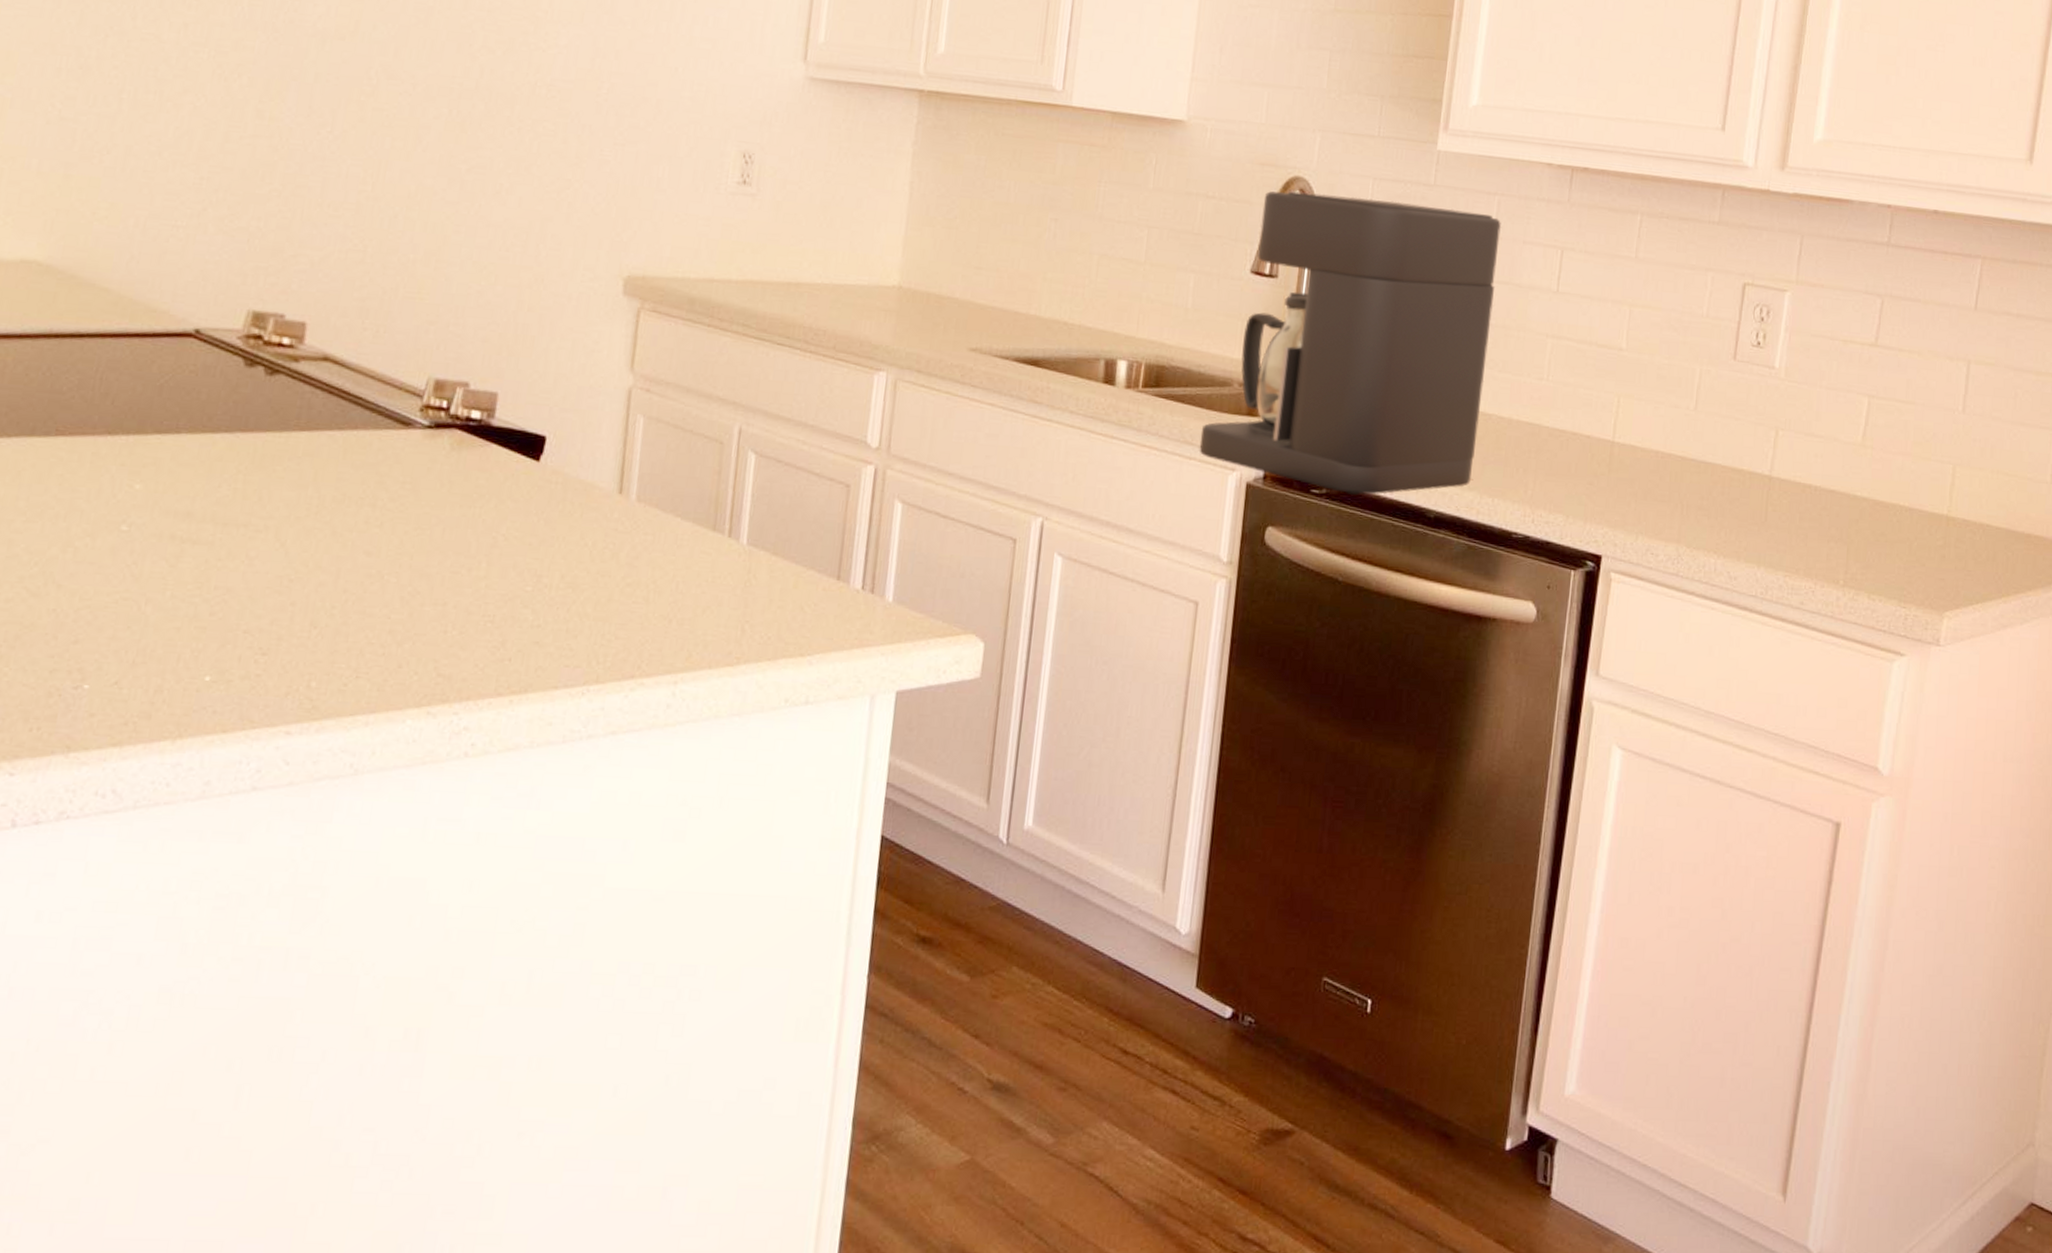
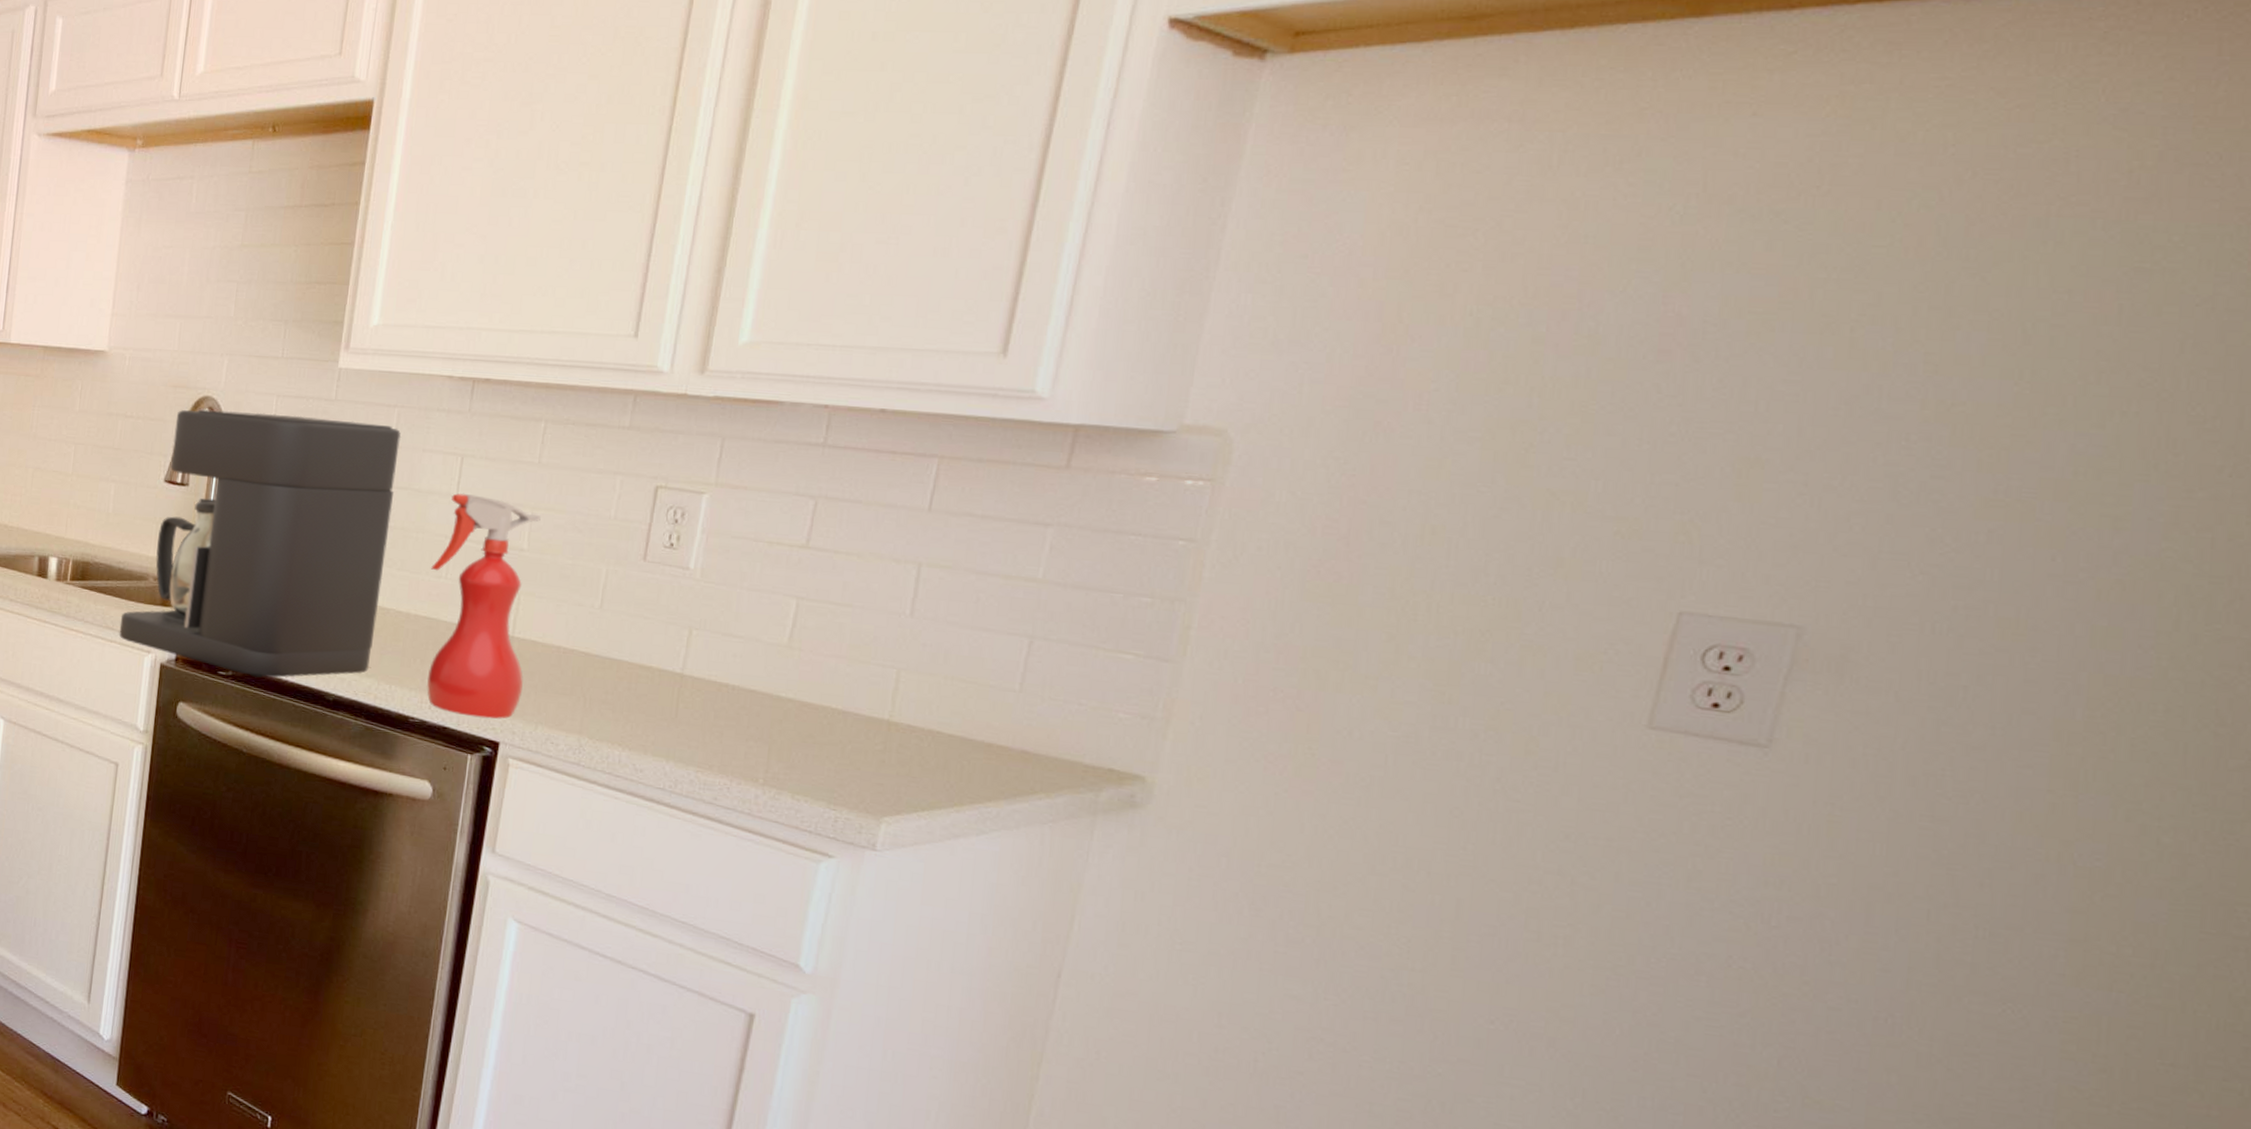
spray bottle: none [1530,288,1638,532] -> present [427,493,541,720]

